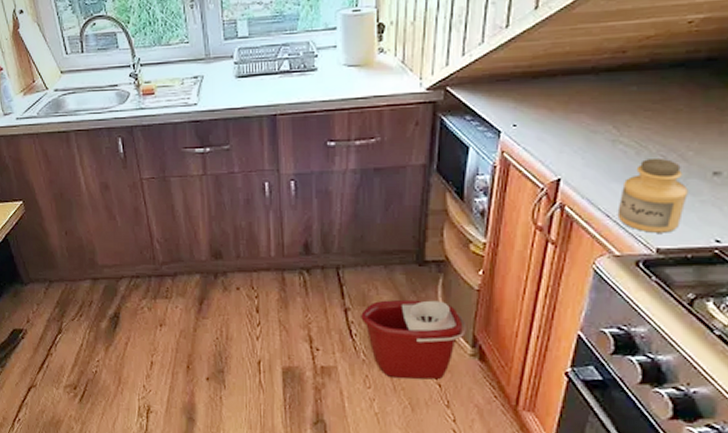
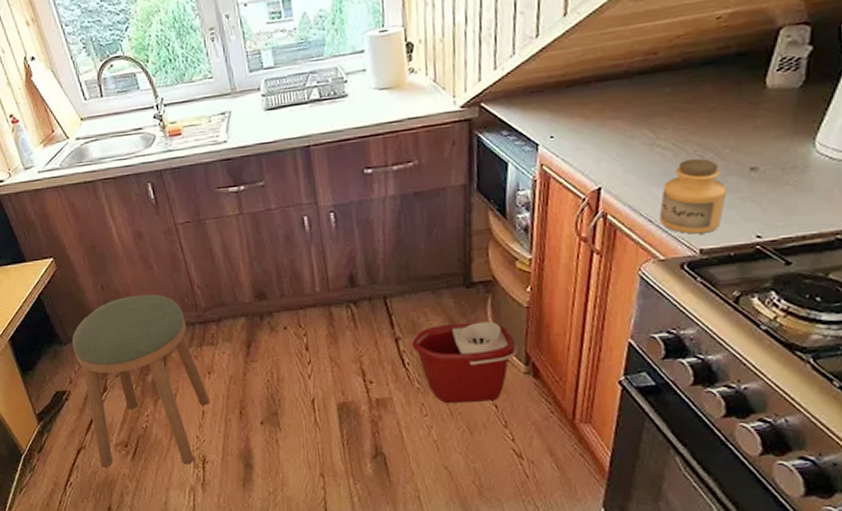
stool: none [33,243,159,413] -> present [72,294,210,467]

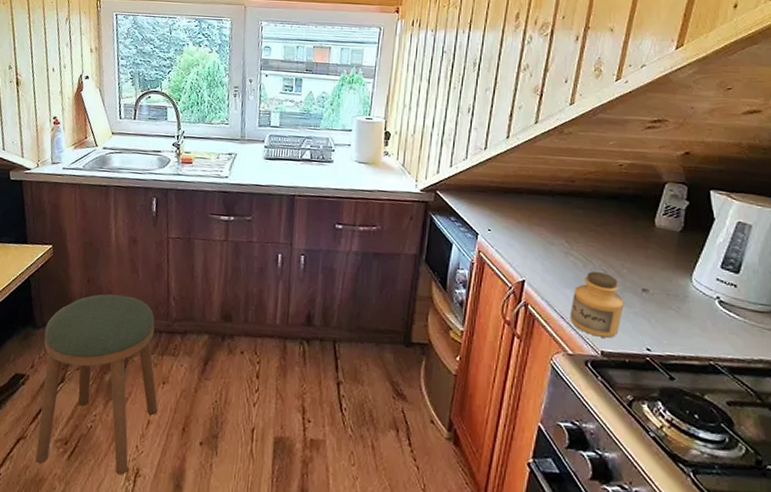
bucket: present [412,321,519,403] -> none [351,376,444,462]

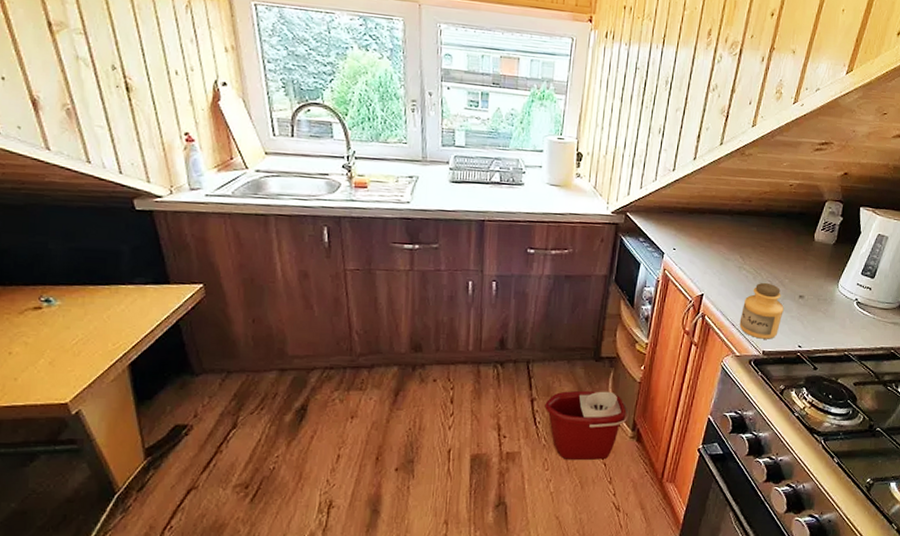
stool: present [35,294,158,475] -> none [206,333,348,510]
bucket: none [351,376,444,462] -> present [545,390,629,460]

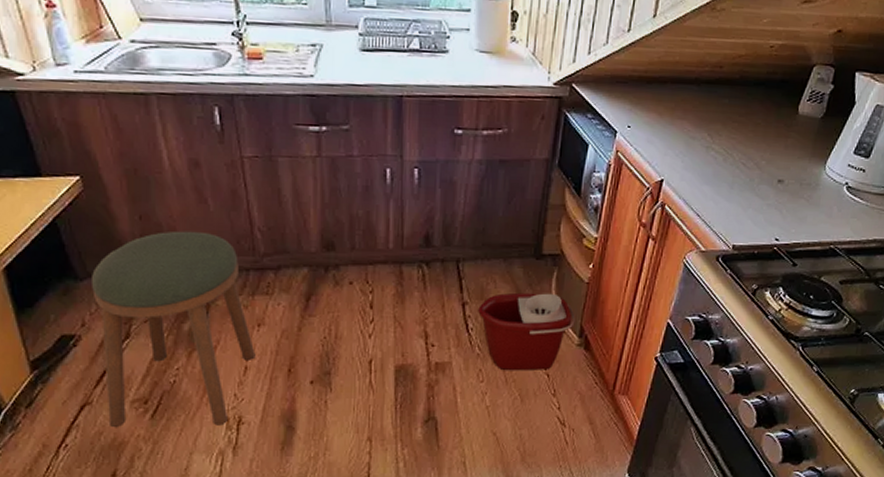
stool: none [206,333,348,510] -> present [92,230,256,427]
jar: present [739,283,784,339] -> none [705,165,759,232]

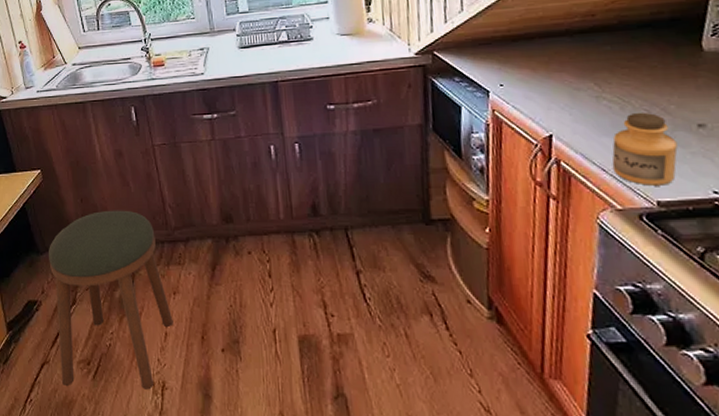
bucket: present [478,292,575,370] -> none [373,260,481,346]
jar: none [705,165,759,232] -> present [612,113,678,186]

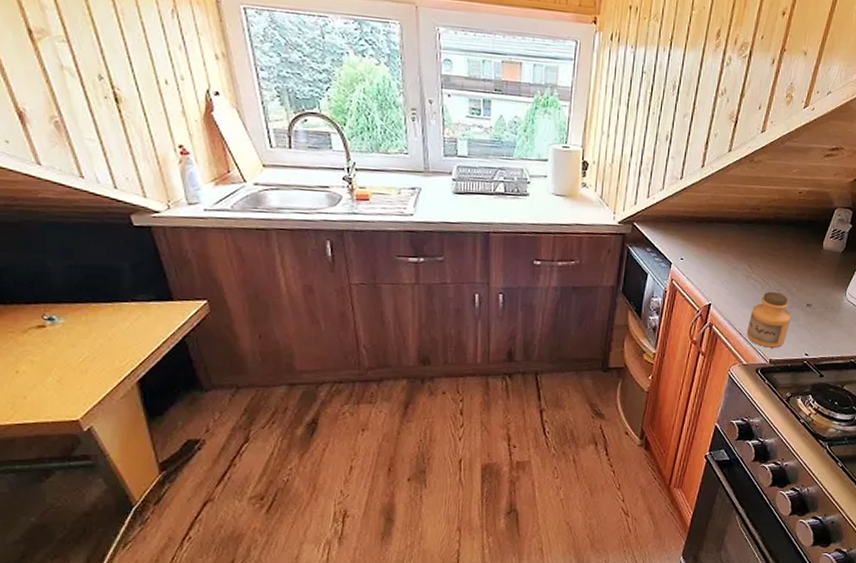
stool: present [49,210,173,390] -> none [216,348,360,521]

